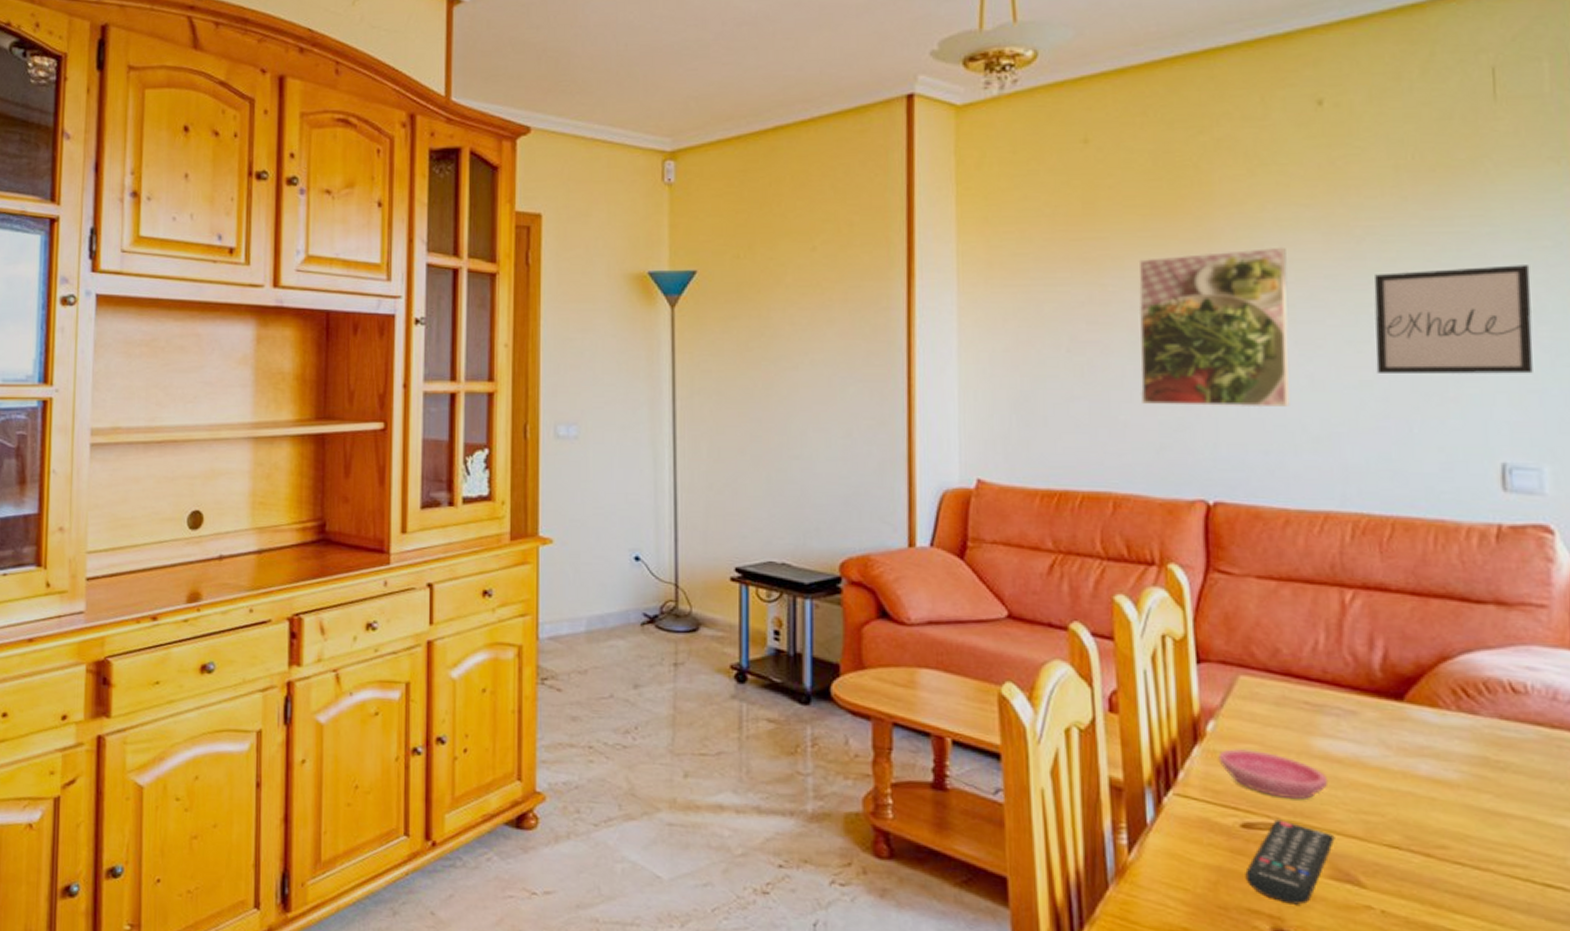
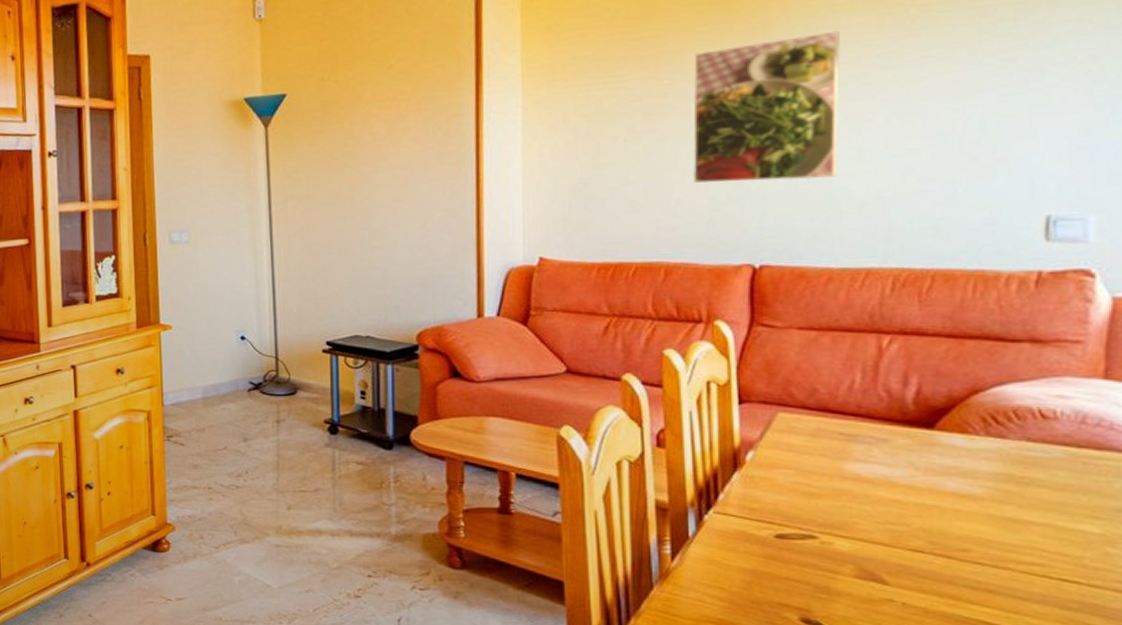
saucer: present [1218,749,1329,799] -> none [756,474,858,514]
remote control: present [1245,819,1335,905] -> none [777,531,862,599]
wall art: present [1374,265,1533,374] -> none [925,28,1090,141]

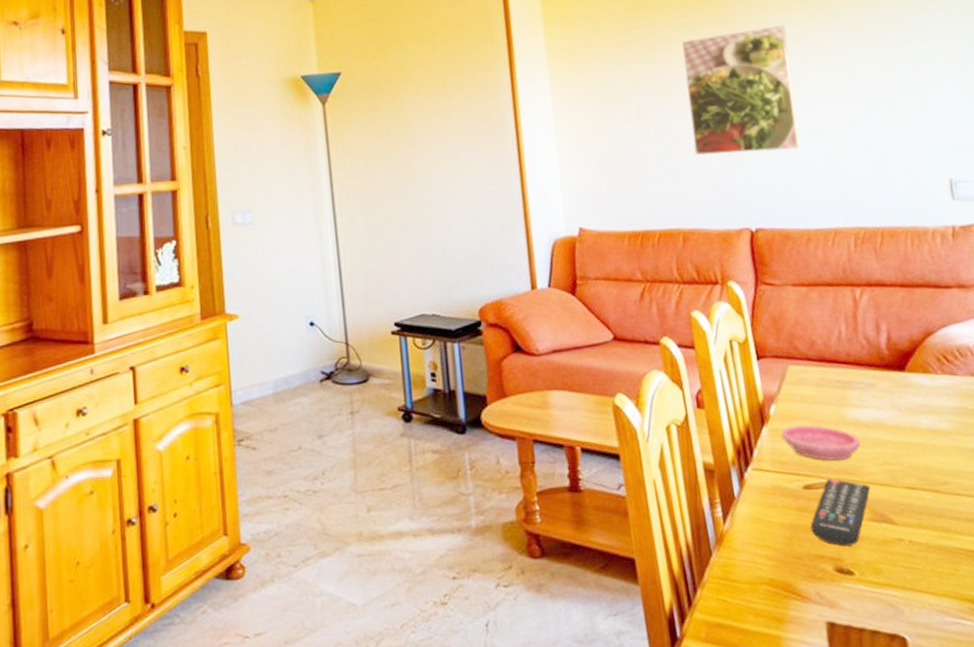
saucer: none [756,474,858,514] -> present [780,425,861,461]
remote control: none [777,531,862,599] -> present [810,478,871,547]

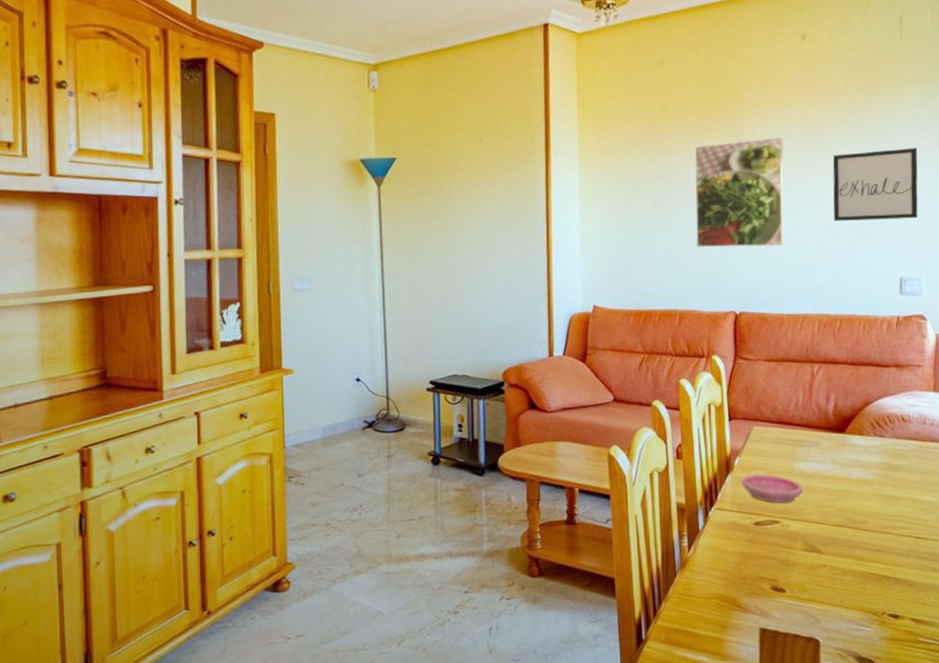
remote control: present [810,478,871,547] -> none [756,517,807,570]
wall art: none [848,27,962,117] -> present [833,148,918,221]

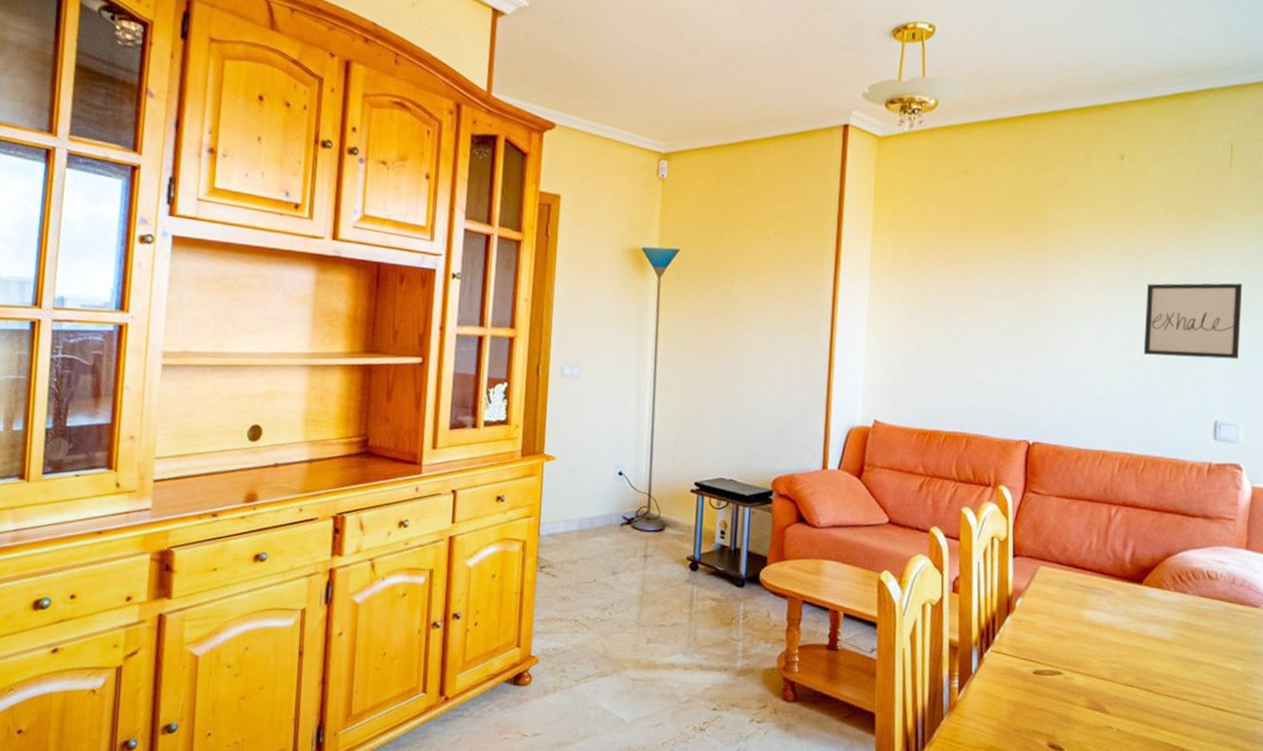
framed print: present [694,137,785,248] -> none [989,260,1093,375]
saucer: present [741,474,803,503] -> none [1022,618,1091,653]

